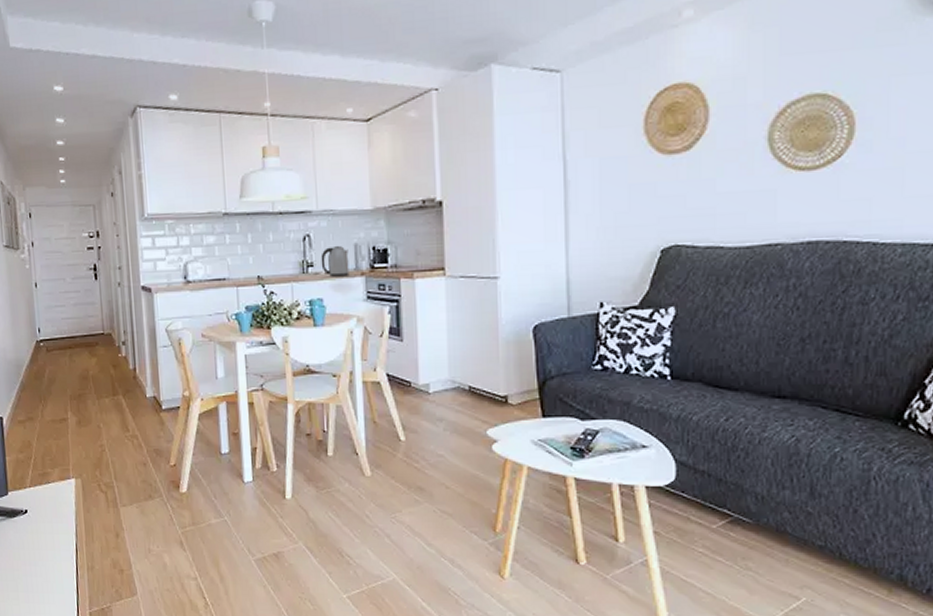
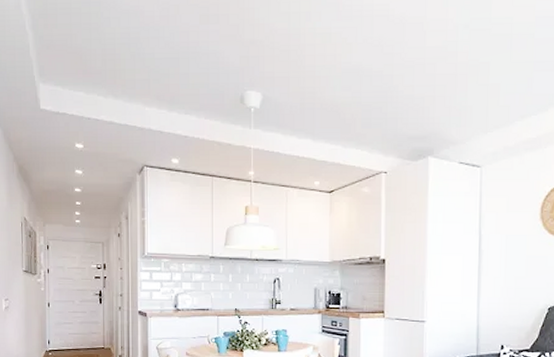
kettle: present [321,245,350,277] -> none [287,288,309,313]

